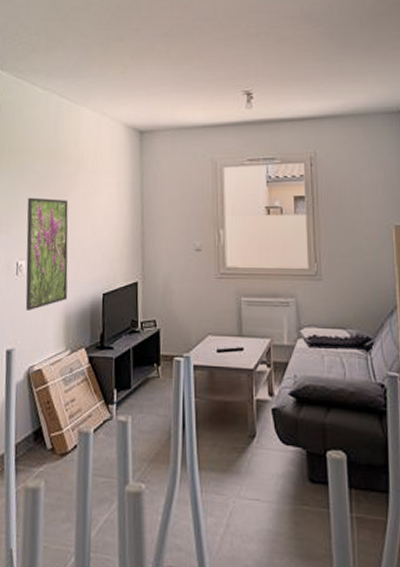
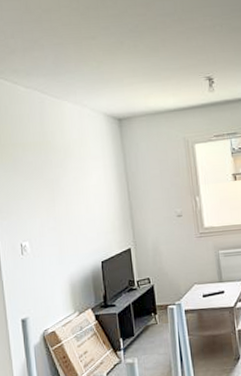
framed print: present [25,197,69,310] -> none [23,185,70,284]

